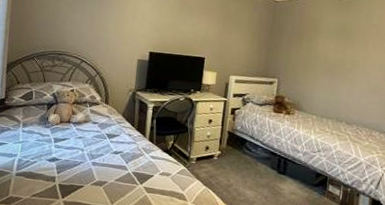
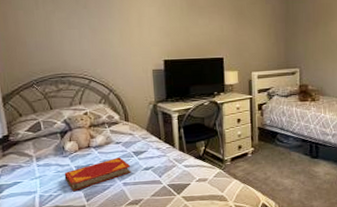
hardback book: none [42,136,103,162] -> present [64,157,131,192]

